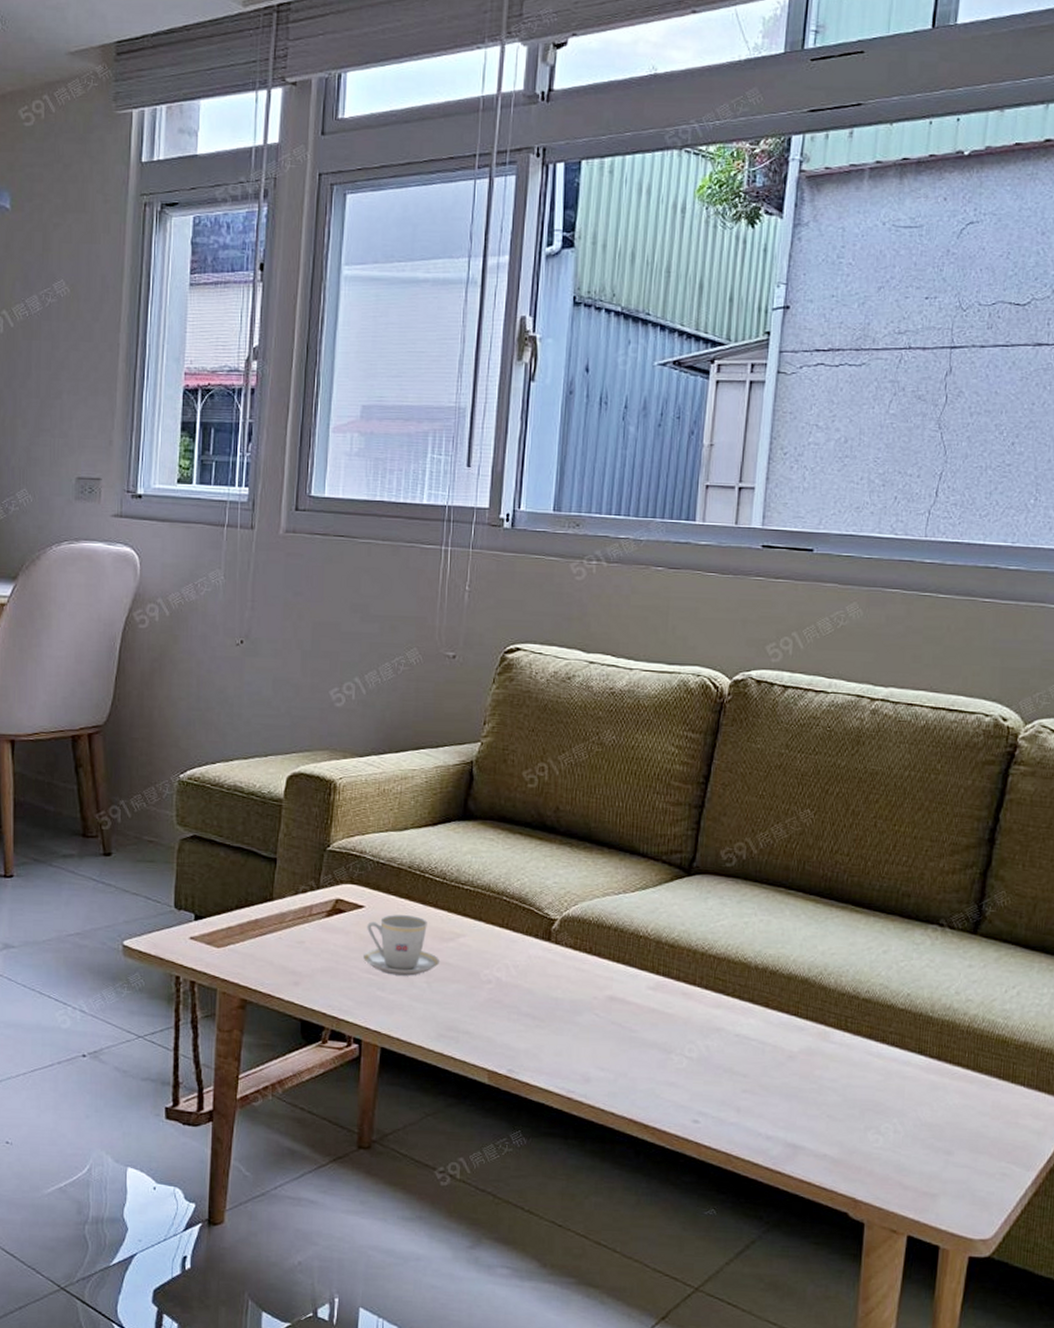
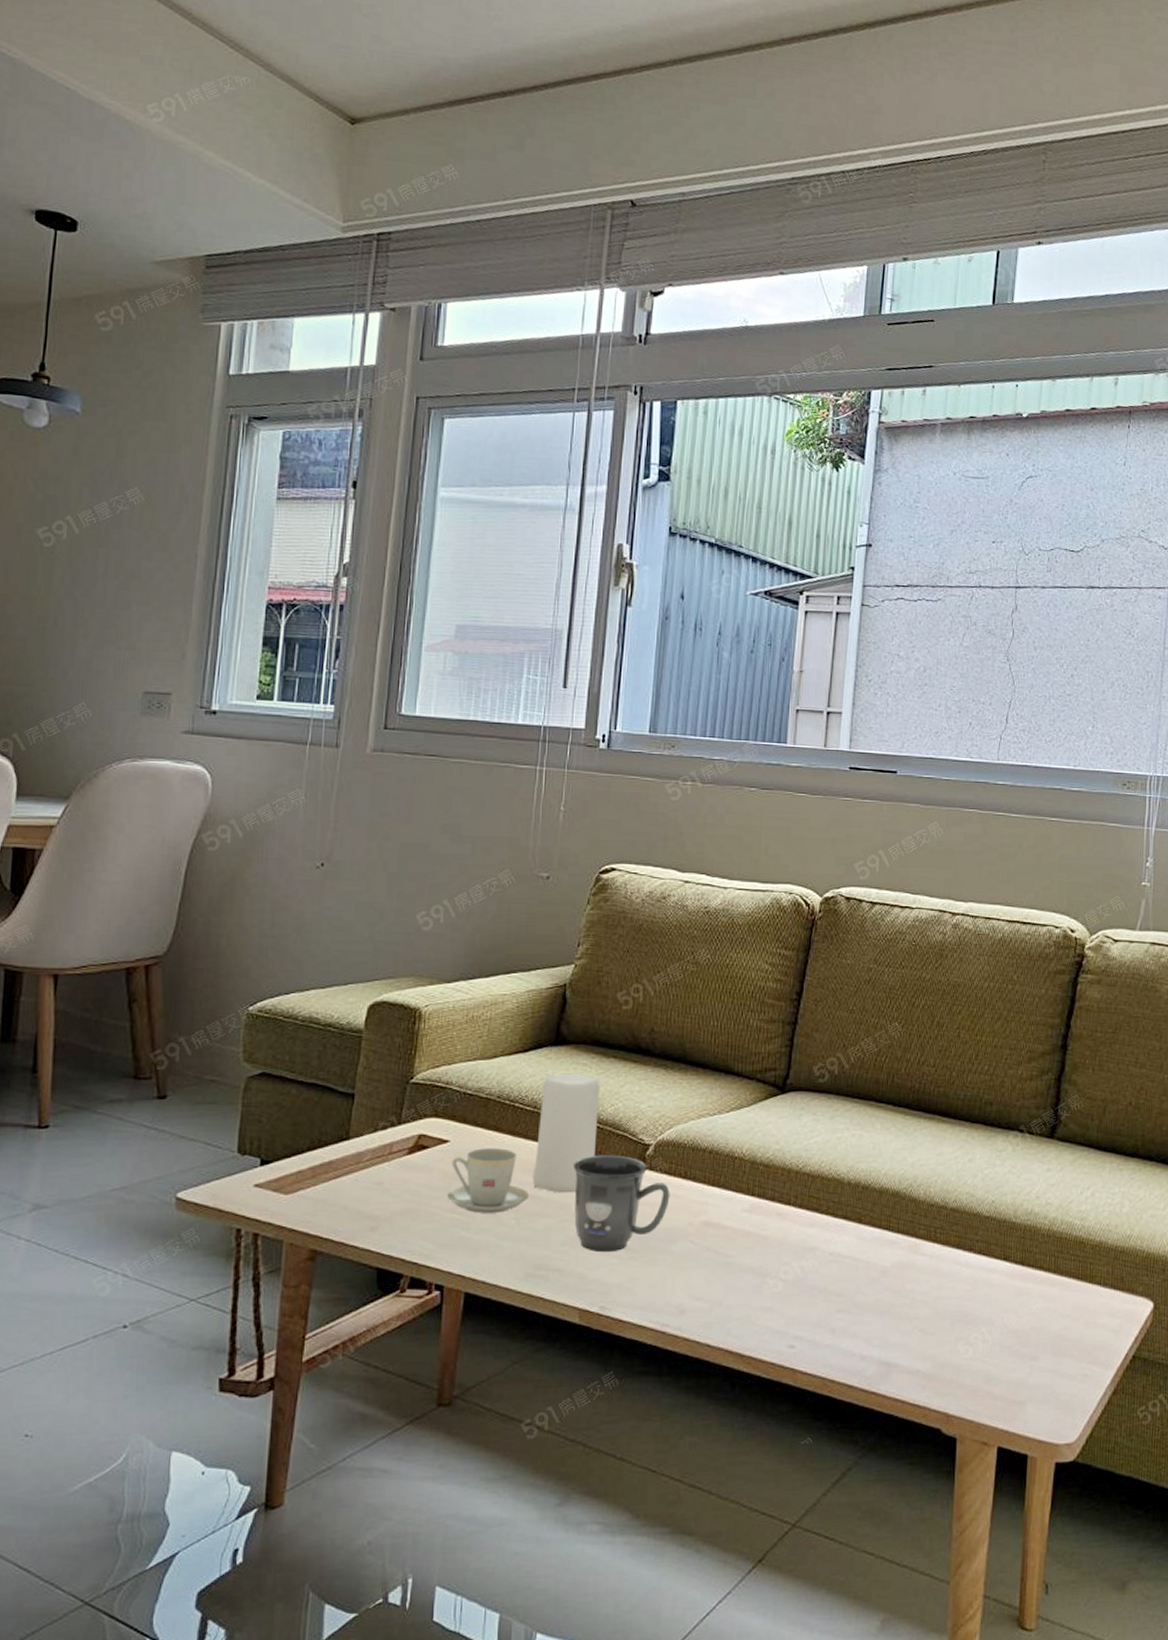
candle: none [442,847,506,961] -> present [532,1073,600,1193]
mug: none [481,926,575,1020] -> present [572,1155,670,1253]

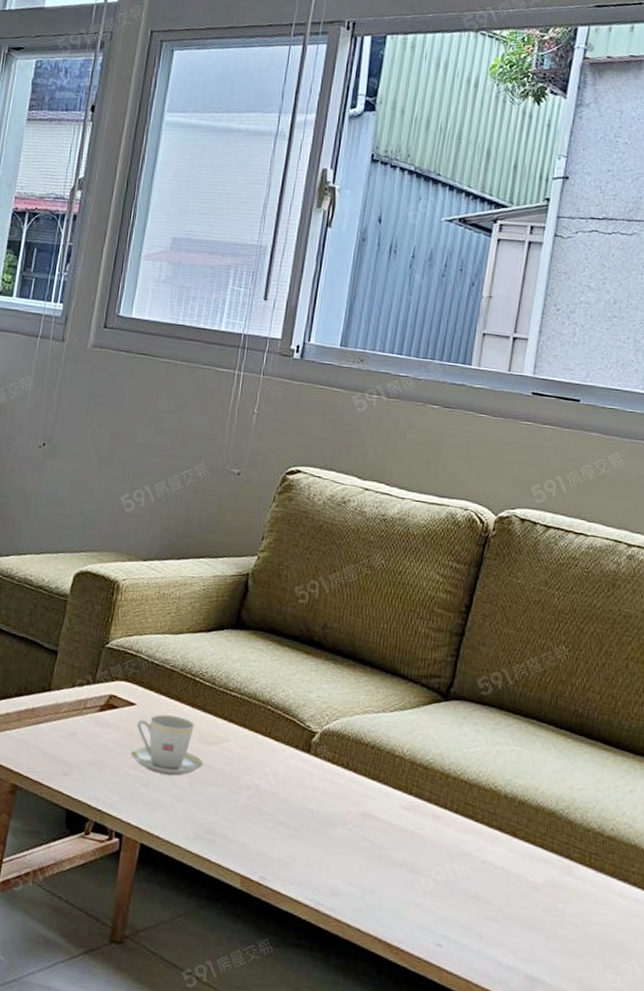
candle: present [532,1073,600,1193] -> none [206,655,274,766]
mug: present [572,1155,670,1253] -> none [242,735,332,828]

